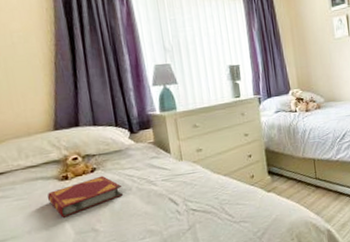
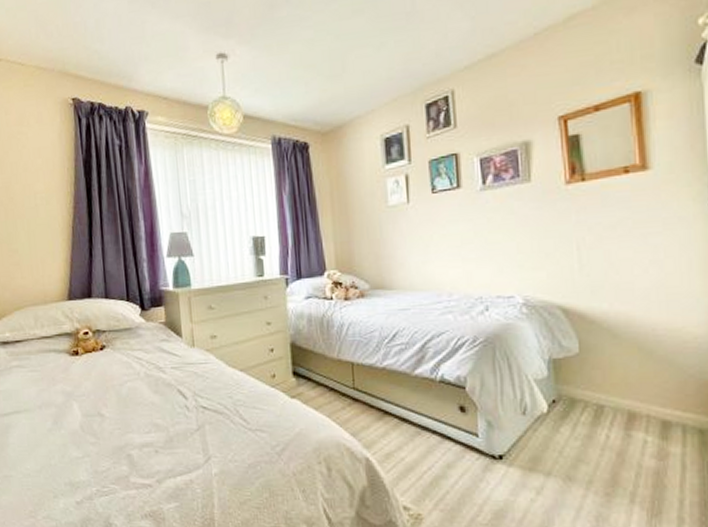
hardback book: present [47,175,123,218] -> none [58,355,130,396]

